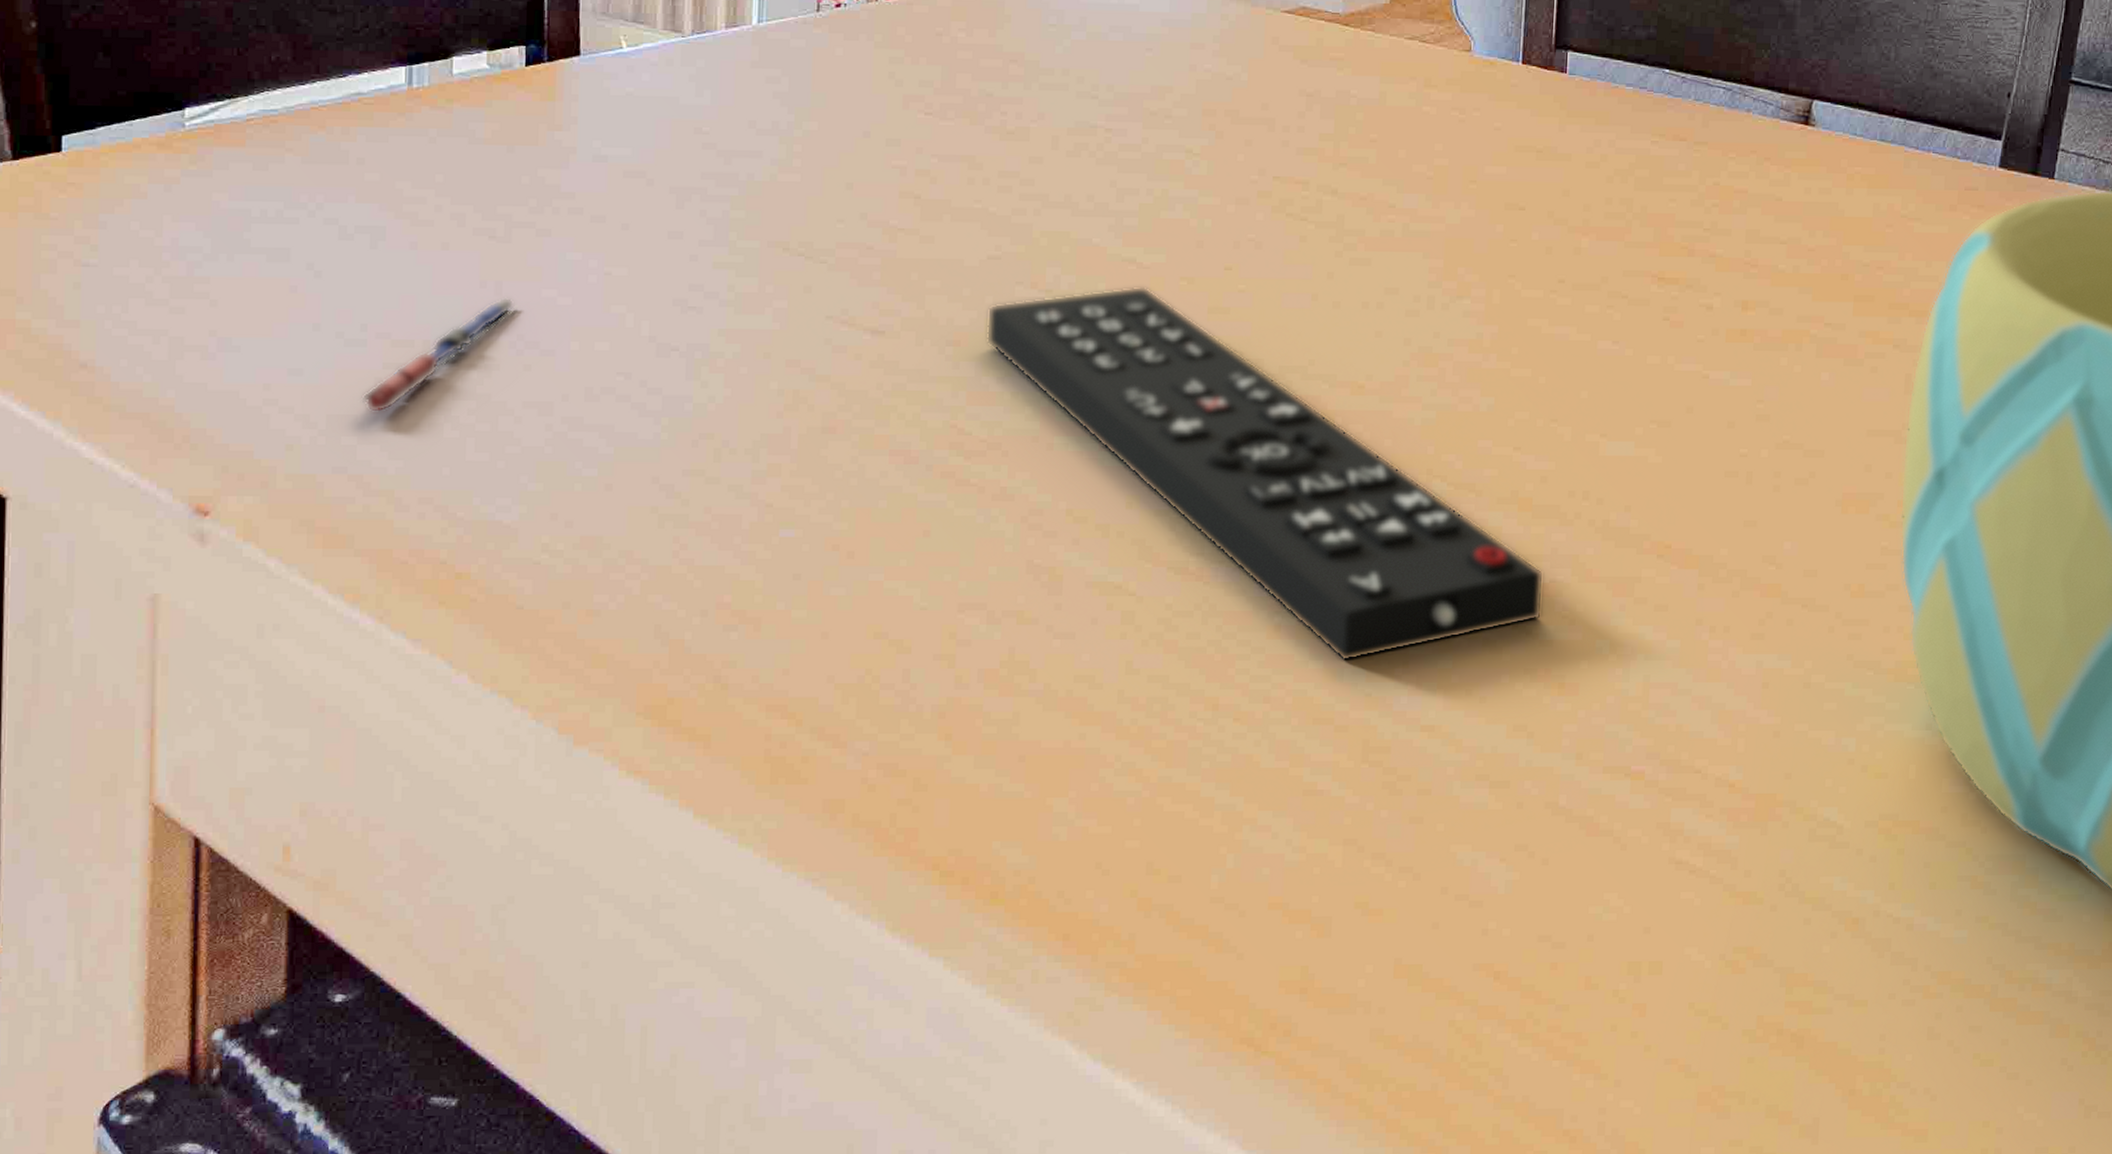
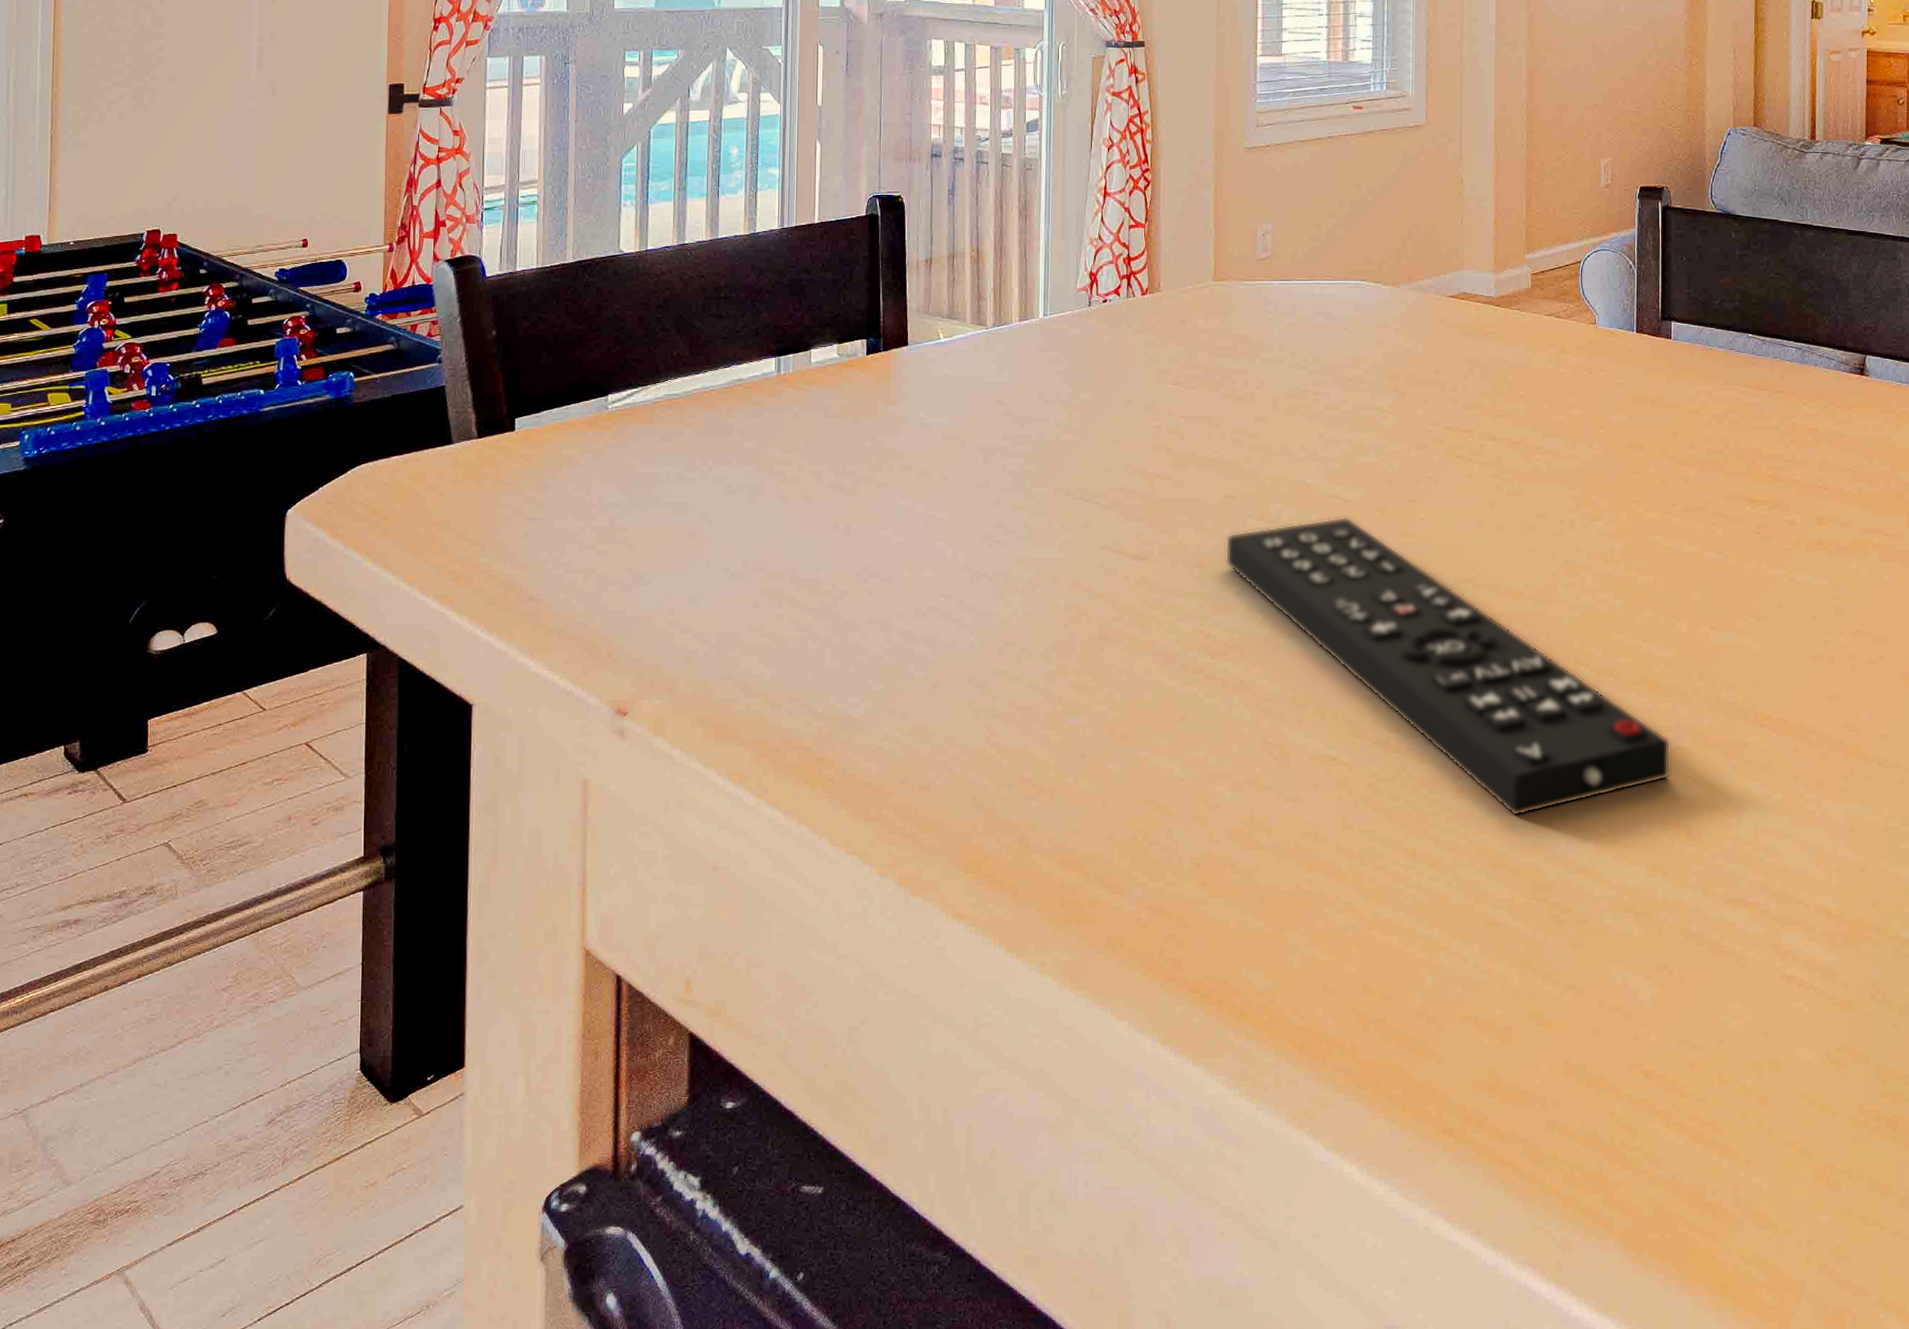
pen: present [360,297,519,413] -> none [742,537,864,631]

